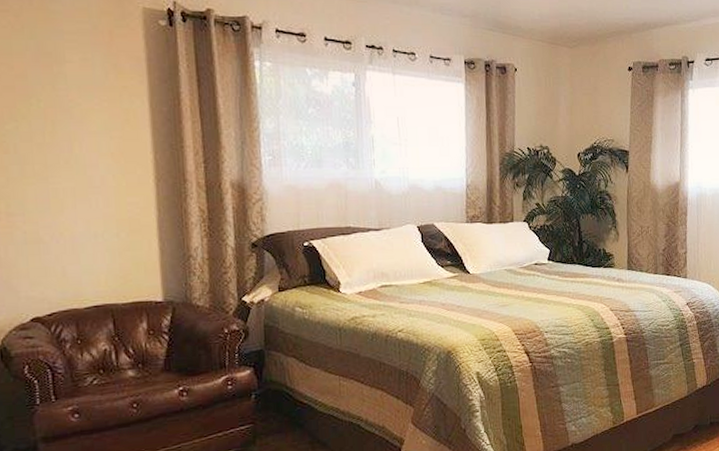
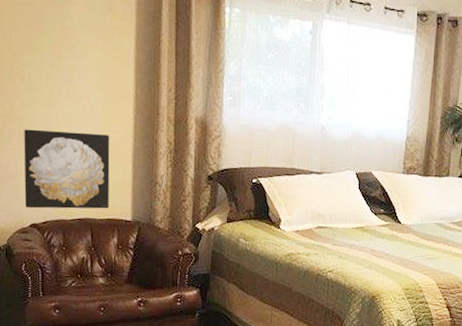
wall art: none [13,207,133,300] -> present [24,129,110,209]

